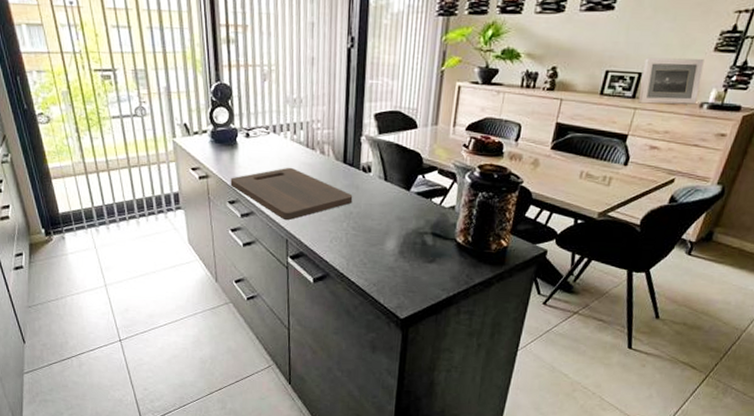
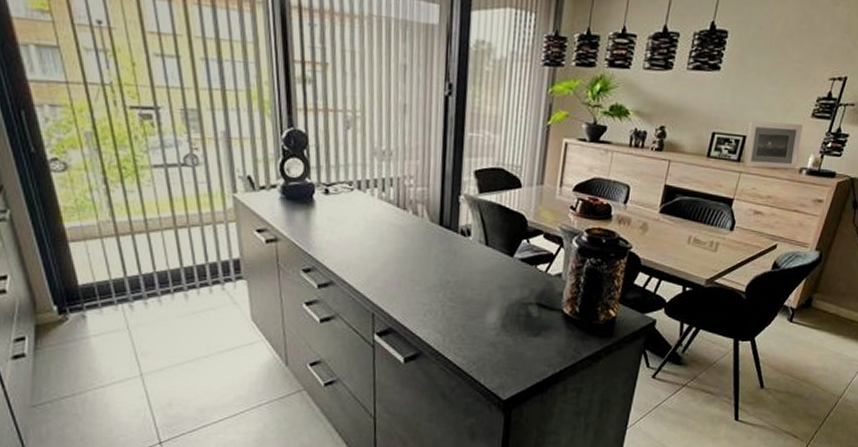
cutting board: present [230,167,353,220] -> none [305,229,450,290]

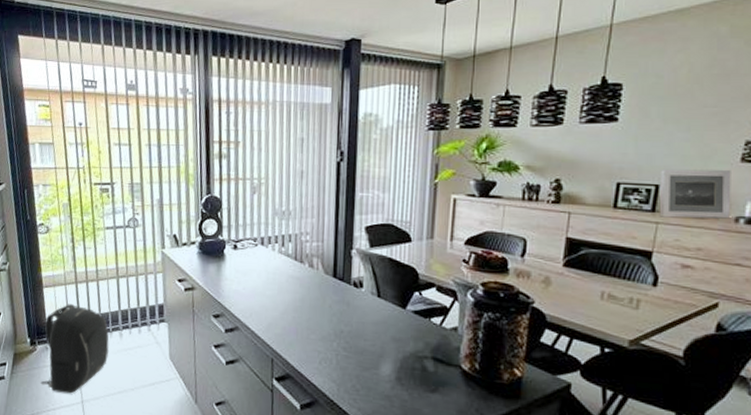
backpack: none [78,261,171,367] -> present [40,304,109,394]

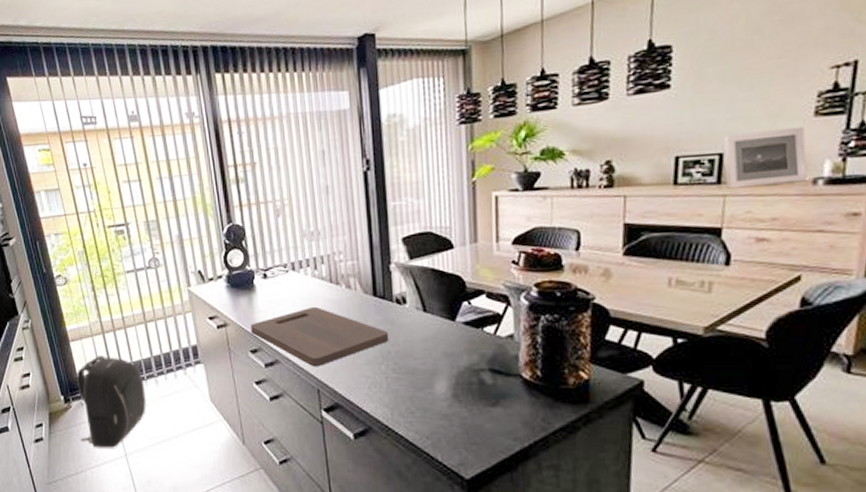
cutting board: none [216,280,344,337] -> present [250,306,389,366]

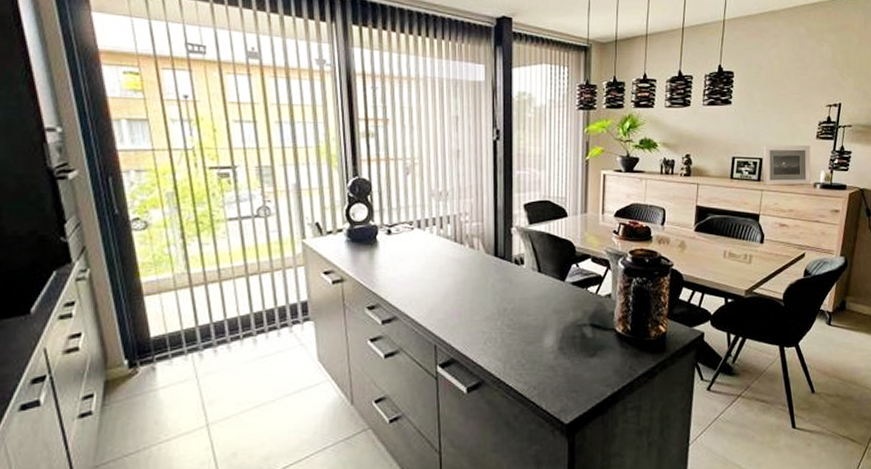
backpack: present [77,356,146,448] -> none [146,312,240,420]
cutting board: present [250,306,389,366] -> none [369,264,506,323]

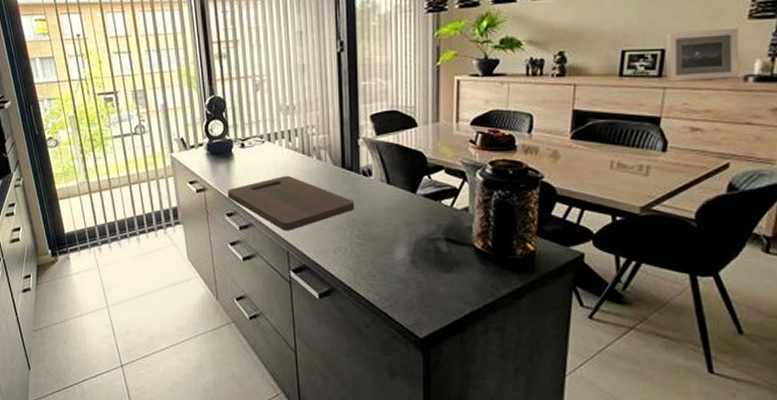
cutting board: none [369,264,506,323] -> present [227,175,355,230]

